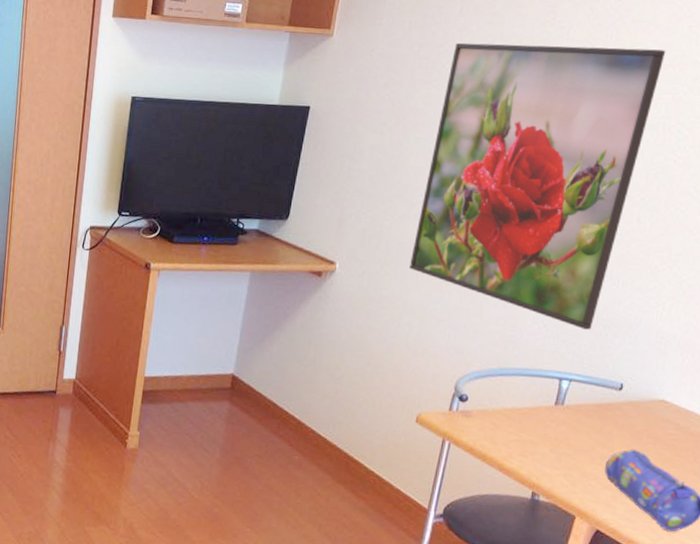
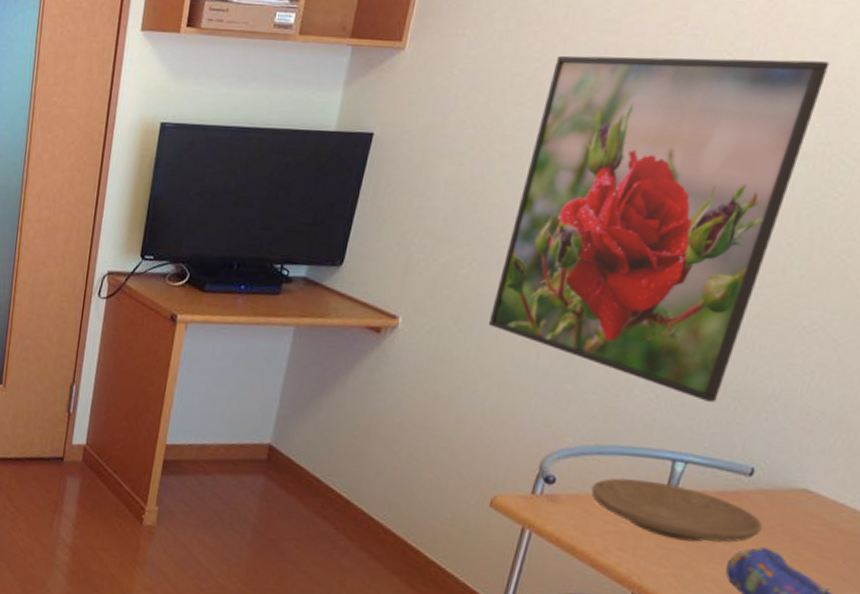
plate: none [496,395,632,447] -> present [591,478,763,543]

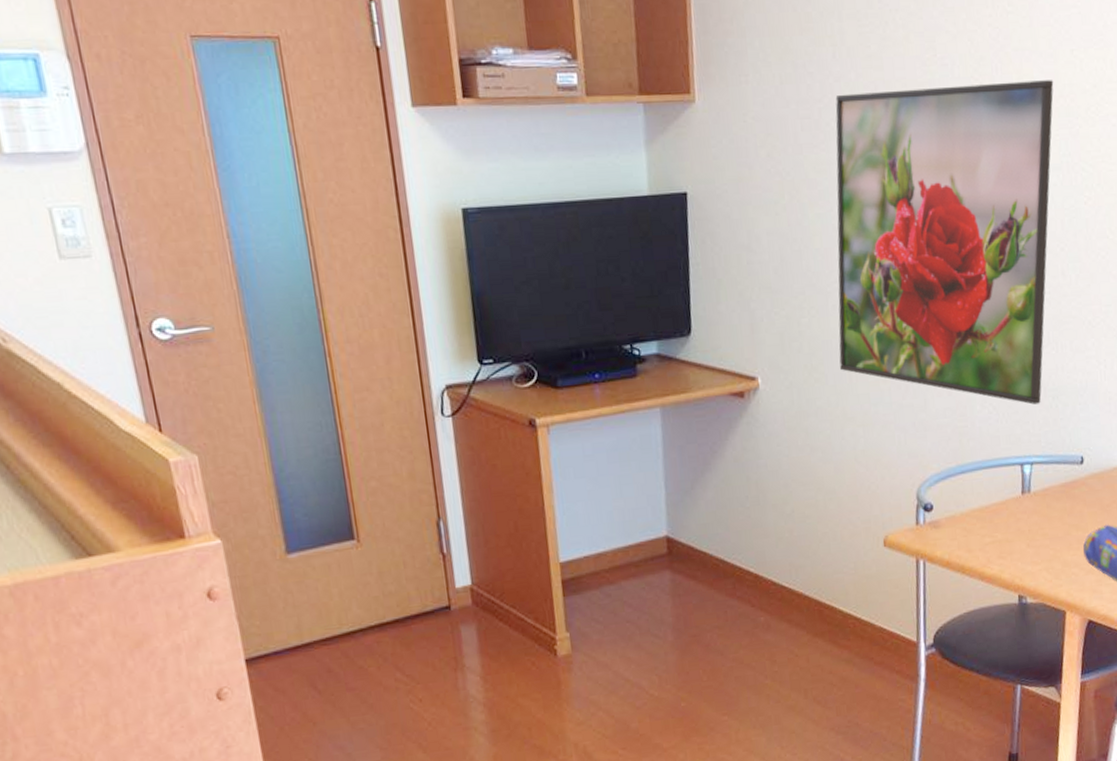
plate: present [591,478,763,543] -> none [963,486,1102,537]

